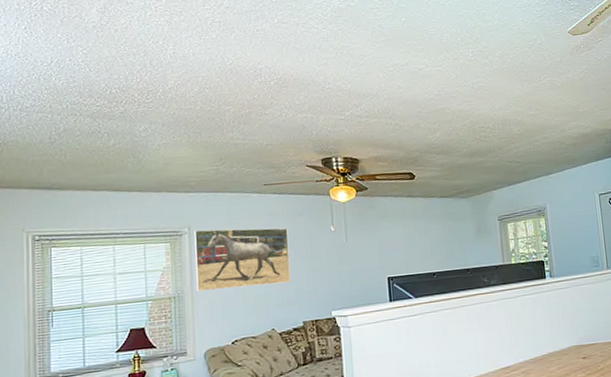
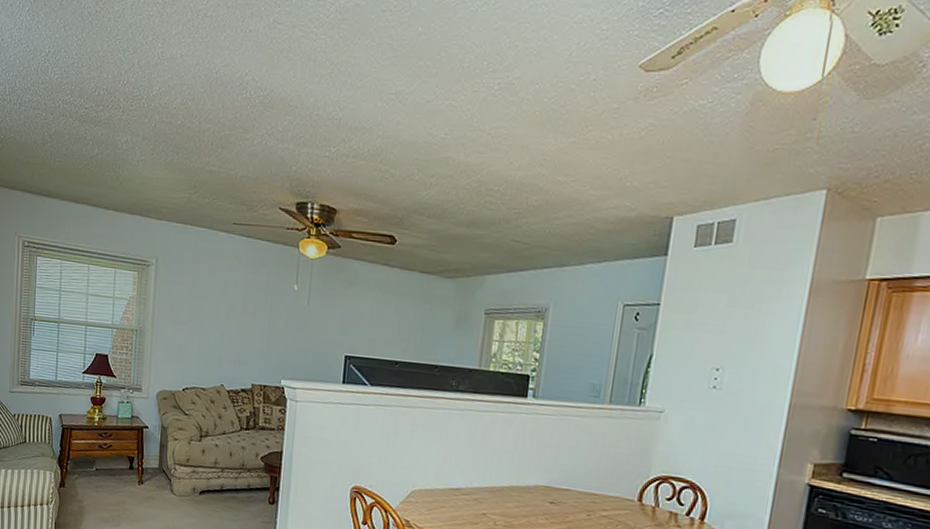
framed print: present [194,228,291,292] -> none [156,262,251,339]

